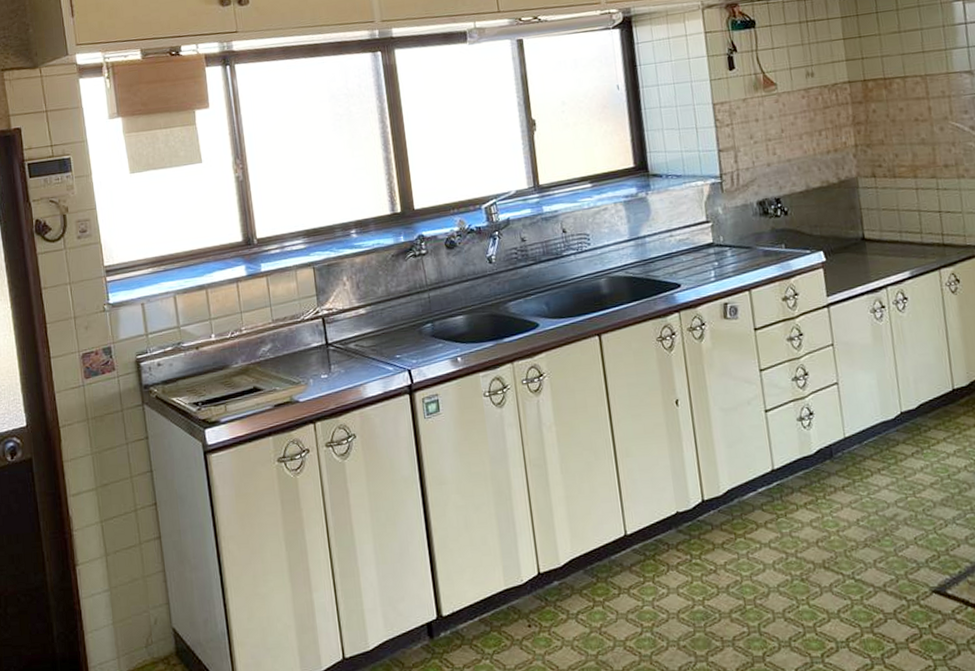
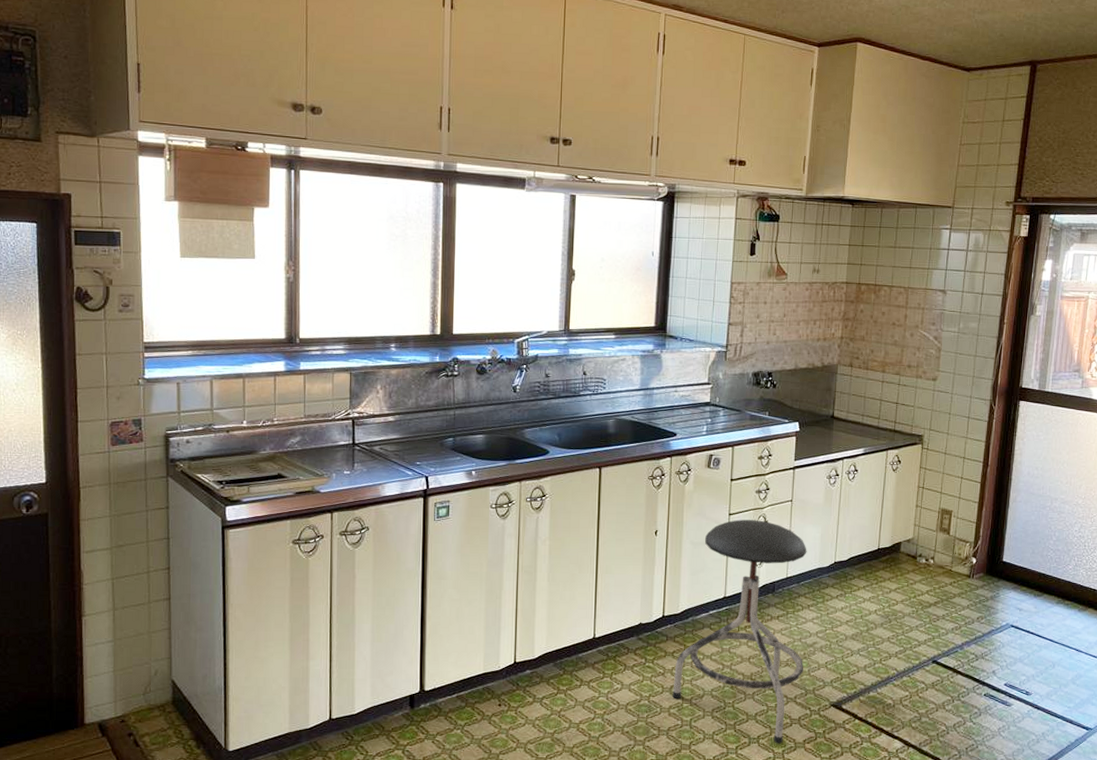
stool: none [728,372,889,647] -> present [672,519,807,744]

